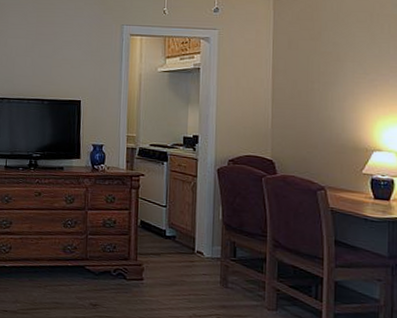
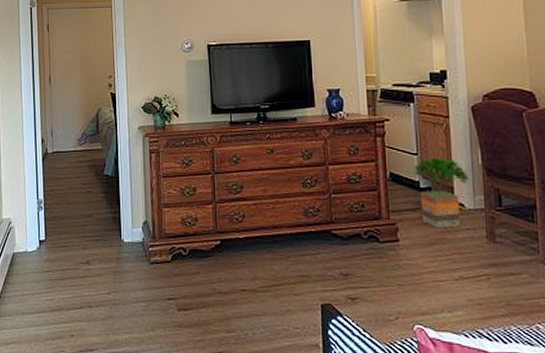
potted tree: none [161,210,210,273] -> present [413,156,469,229]

